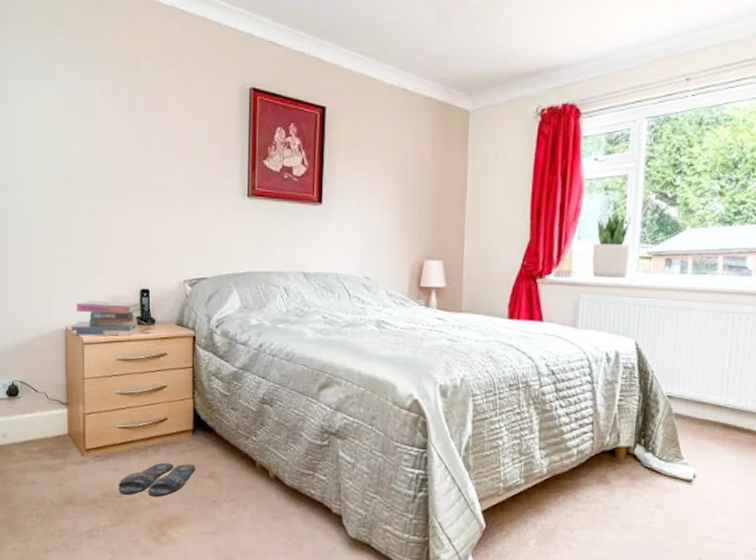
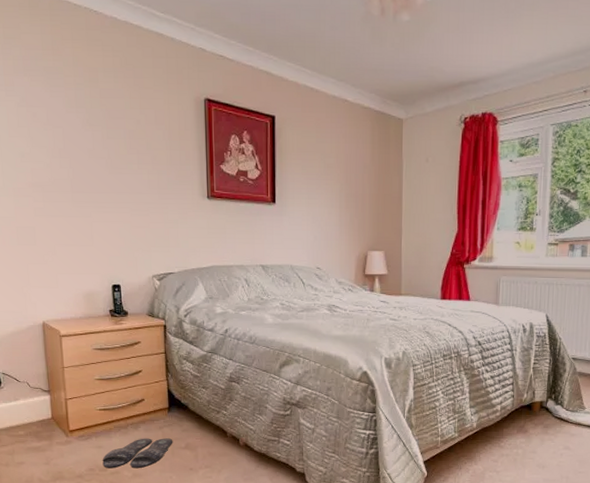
books: present [71,300,141,337] -> none [48,297,114,329]
planter: present [592,212,631,278] -> none [509,206,541,262]

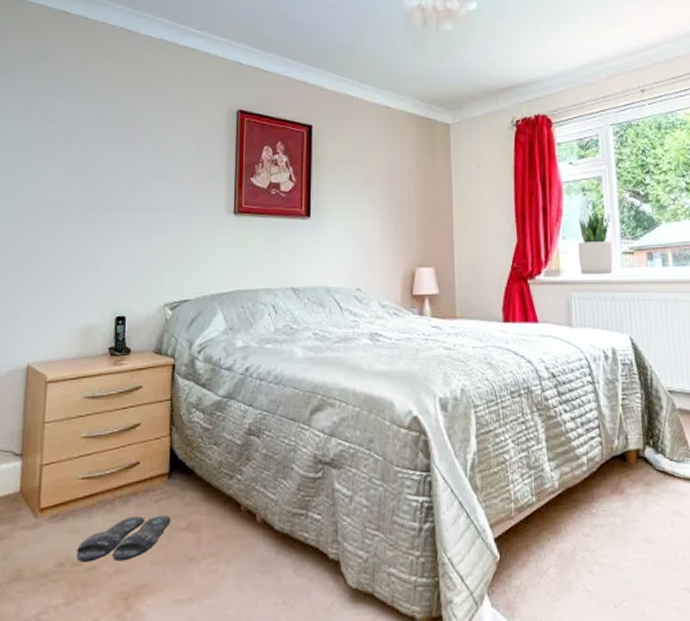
planter: none [509,206,541,262] -> present [577,211,613,274]

